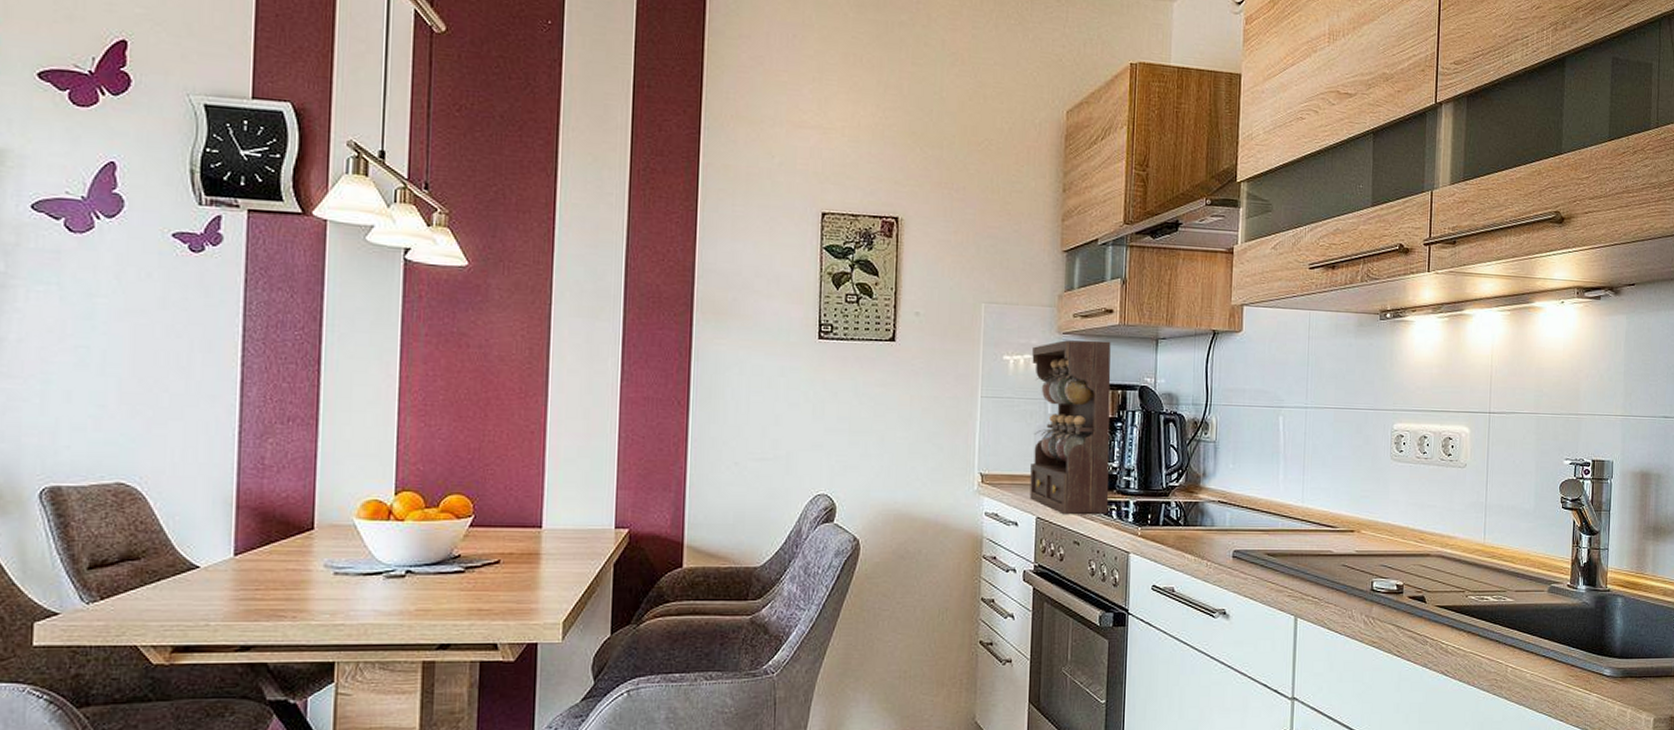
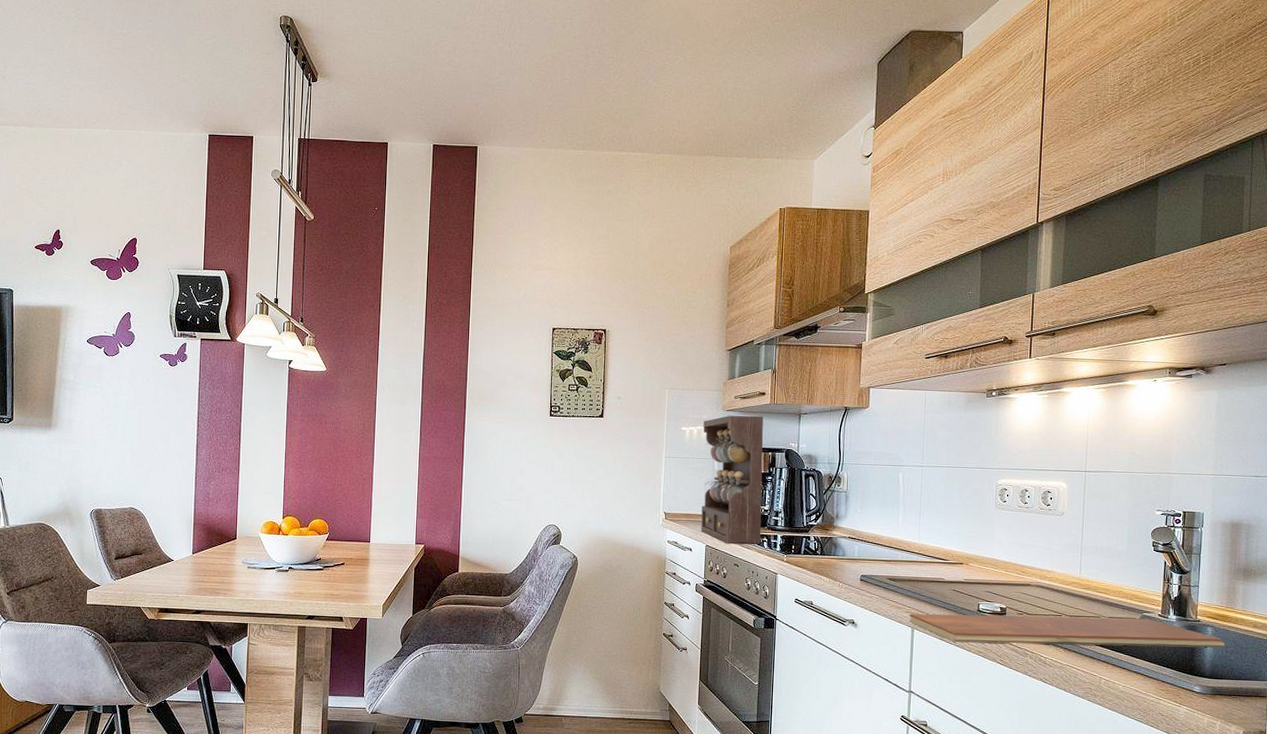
chopping board: none [1291,591,1635,631] -> present [909,613,1225,649]

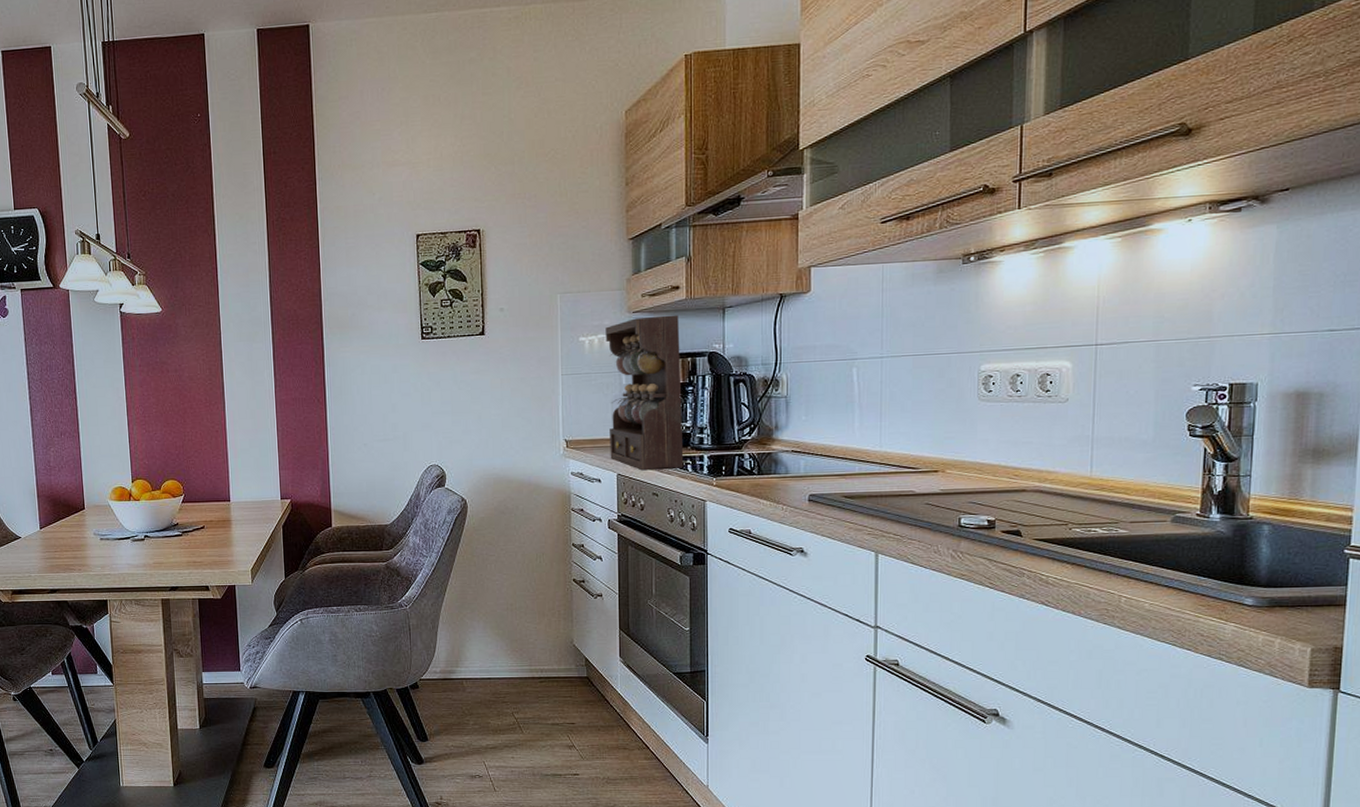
chopping board: present [909,613,1225,649] -> none [871,520,1287,565]

